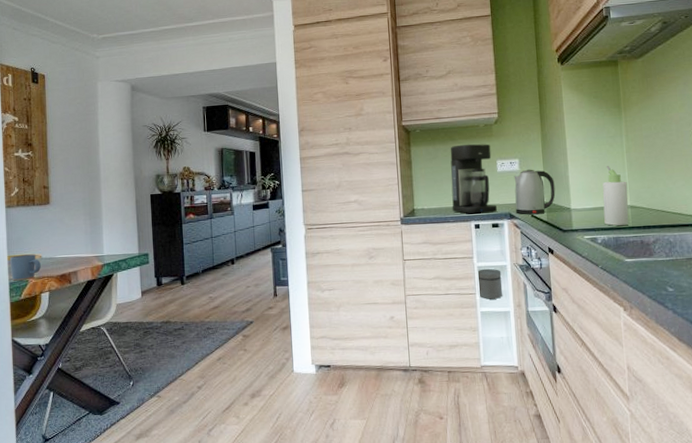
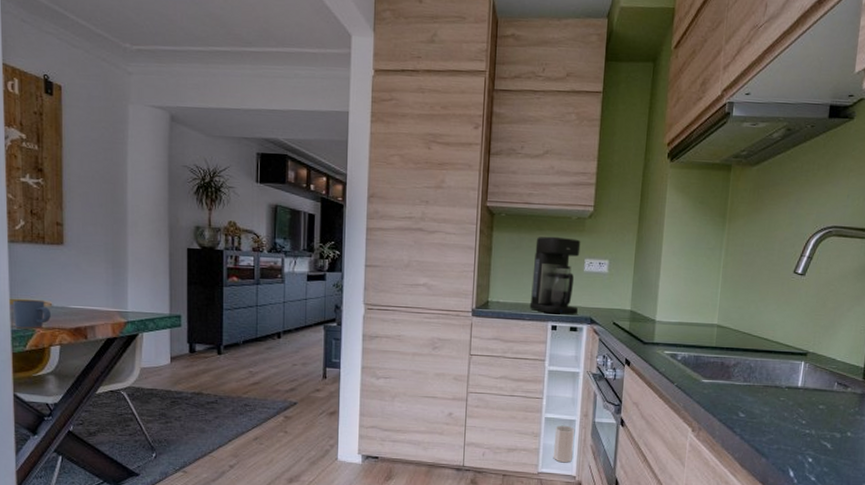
jar: present [476,268,503,300] -> none [544,373,573,406]
cup: none [491,317,512,354] -> present [553,425,575,463]
kettle: present [514,169,556,215] -> none [597,272,643,323]
bottle: present [602,166,629,226] -> none [688,280,718,345]

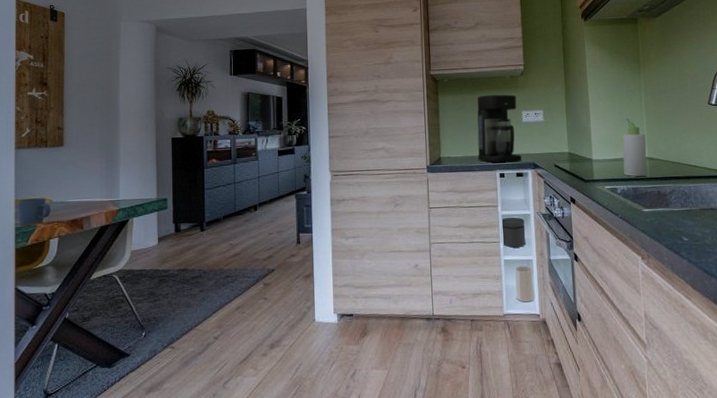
jar: none [544,373,573,406] -> present [501,217,526,248]
bottle: none [688,280,718,345] -> present [622,119,647,177]

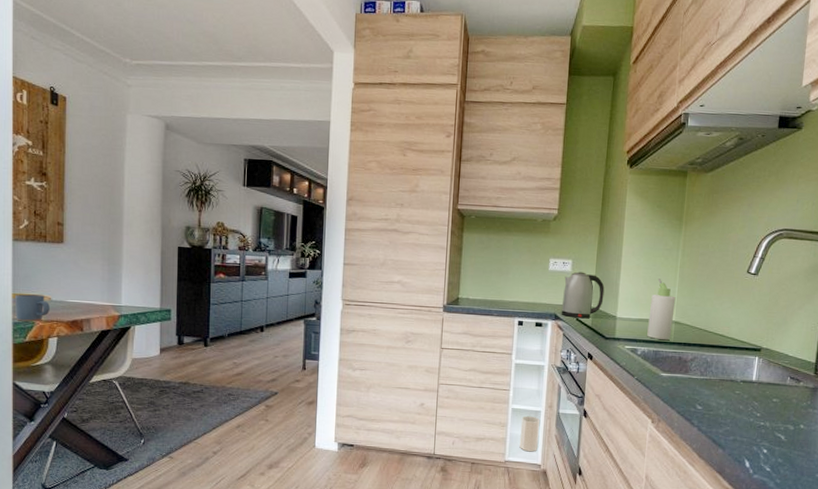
coffee maker: present [477,94,521,163] -> none [497,237,546,311]
jar: present [501,217,526,248] -> none [511,366,538,398]
kettle: none [538,120,578,165] -> present [561,271,605,319]

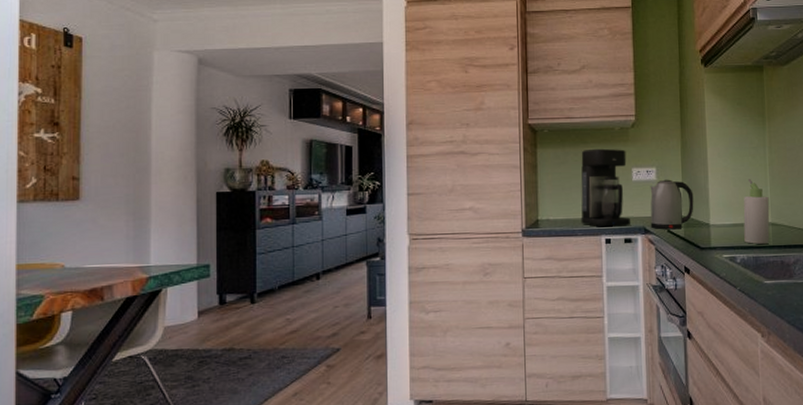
mug: present [14,294,50,322] -> none [19,263,62,296]
coffee maker: none [497,237,546,311] -> present [581,148,630,227]
cup: present [519,415,541,452] -> none [620,344,642,386]

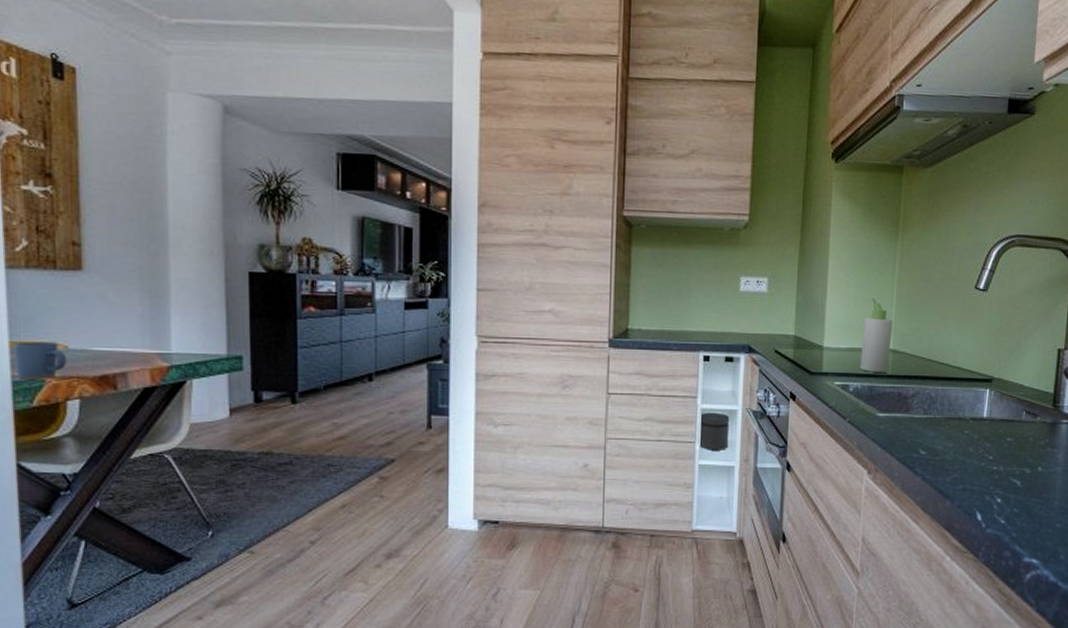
mug: none [19,263,62,296] -> present [12,342,66,380]
coffee maker: present [581,148,630,227] -> none [677,250,735,343]
jar: none [605,288,634,324] -> present [698,412,730,450]
kettle: present [650,179,694,230] -> none [756,292,808,350]

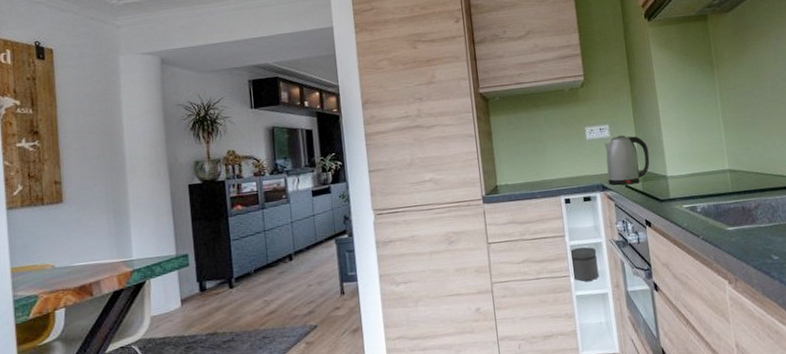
mug: present [12,342,66,380] -> none [13,263,54,298]
kettle: none [756,292,808,350] -> present [604,135,650,185]
bottle: present [860,298,893,374] -> none [699,128,729,193]

